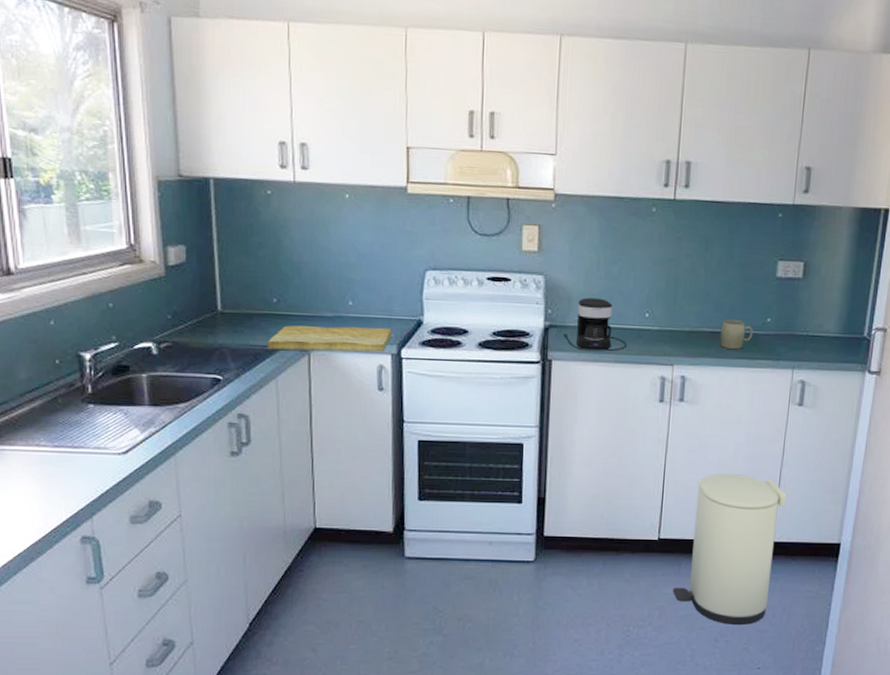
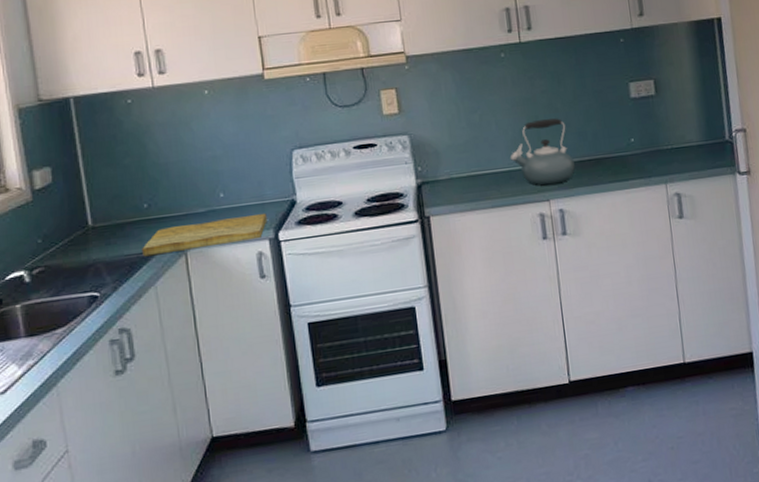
coffee maker: present [563,297,626,352] -> none [437,147,500,202]
kettle: none [641,283,706,351] -> present [510,118,575,186]
pedal bin: present [672,473,787,625] -> none [593,298,694,462]
mug: present [719,319,754,349] -> none [587,145,621,175]

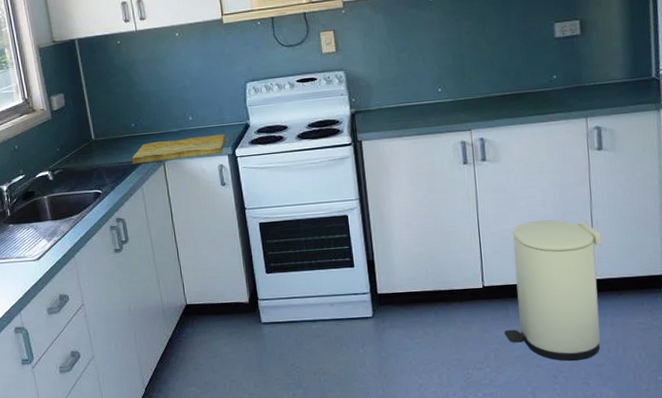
kettle: present [510,118,575,186] -> none [435,56,497,117]
pedal bin: none [593,298,694,462] -> present [504,220,602,361]

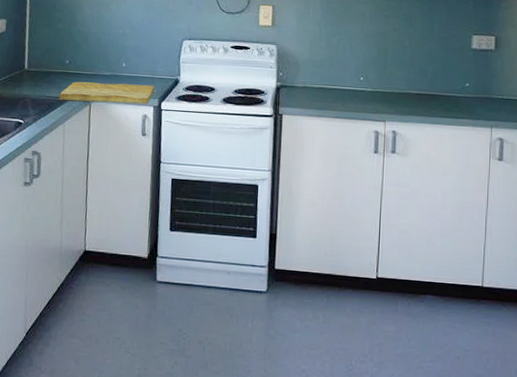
pedal bin: present [504,220,602,361] -> none [390,219,493,367]

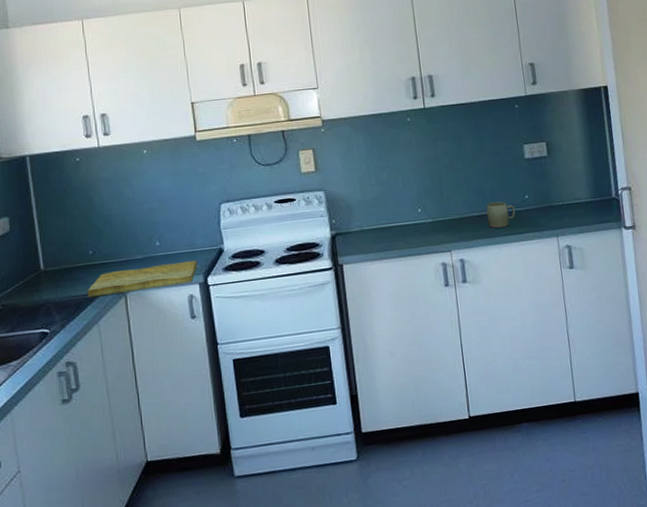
mug: none [425,83,454,109] -> present [486,201,516,228]

